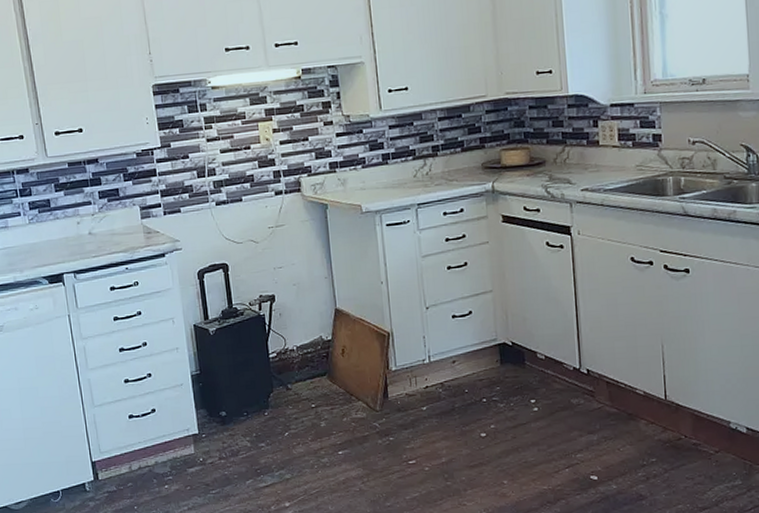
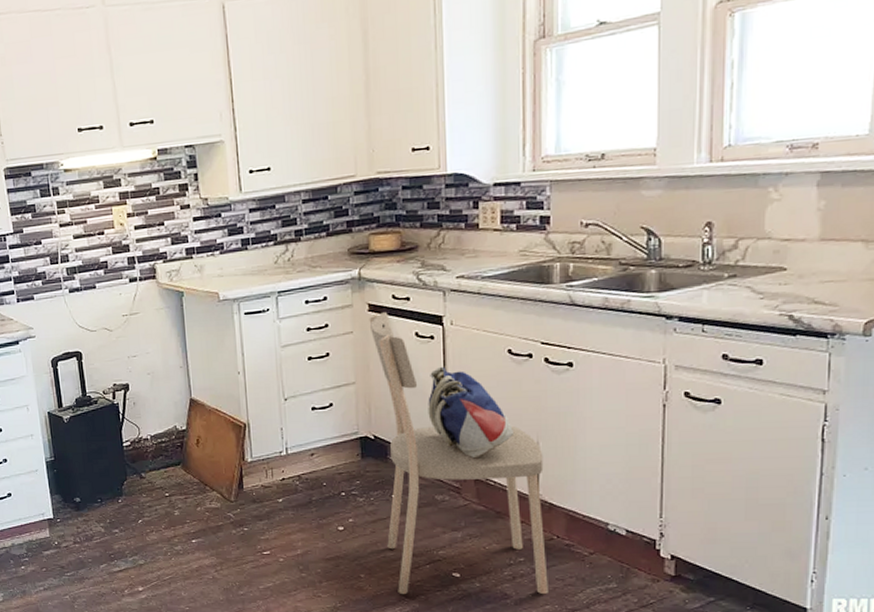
dining chair: none [503,223,680,500] -> present [369,312,548,595]
tote bag: none [560,274,640,362] -> present [428,366,513,459]

